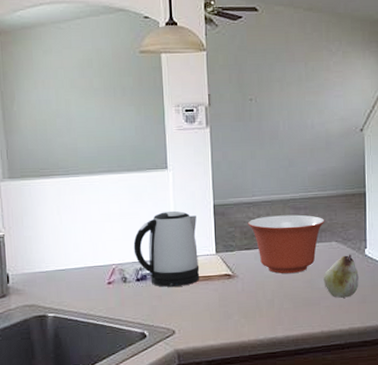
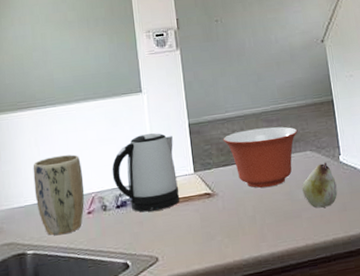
plant pot: none [54,225,106,302] -> present [33,154,85,236]

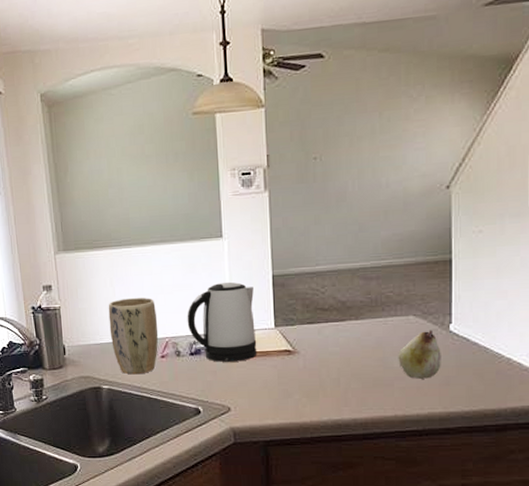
mixing bowl: present [223,126,298,188] -> none [310,285,401,351]

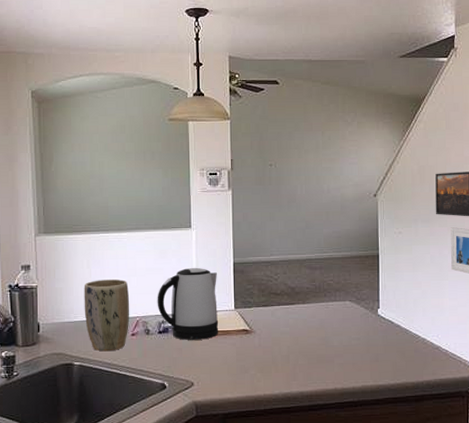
fruit: present [398,330,441,379] -> none [337,313,372,356]

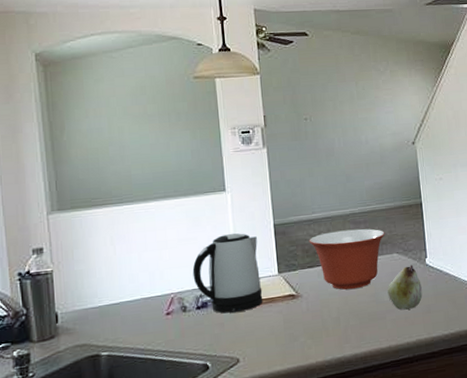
plant pot: present [84,279,130,352] -> none [108,254,163,337]
mixing bowl: none [265,274,340,331] -> present [308,228,385,290]
fruit: none [337,313,372,356] -> present [387,264,423,310]

